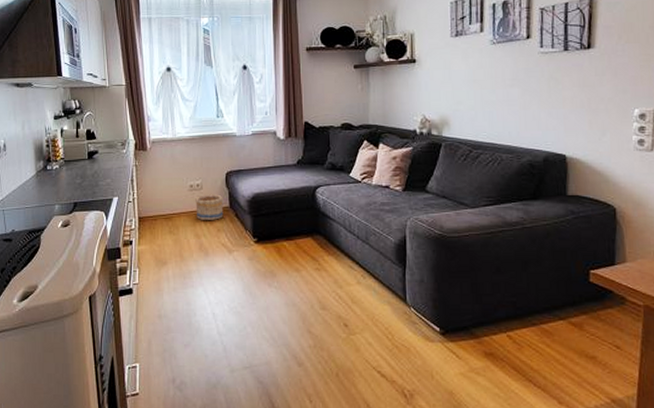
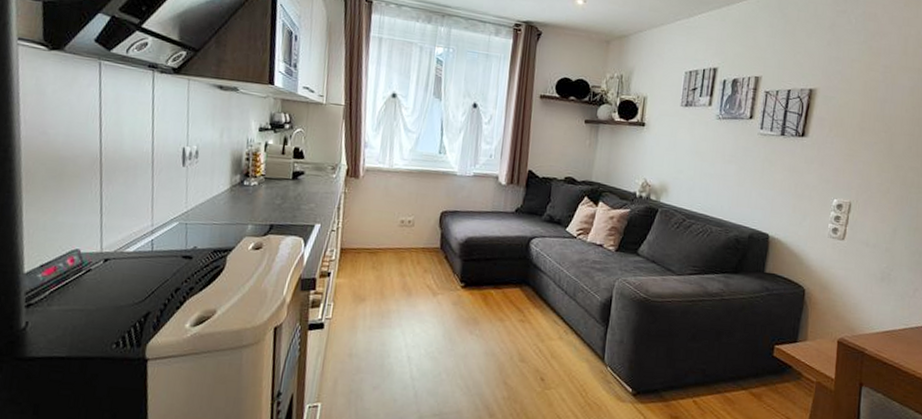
basket: present [195,194,224,220] -> none [404,232,435,260]

